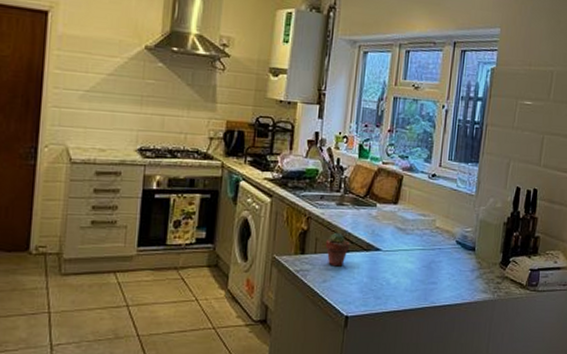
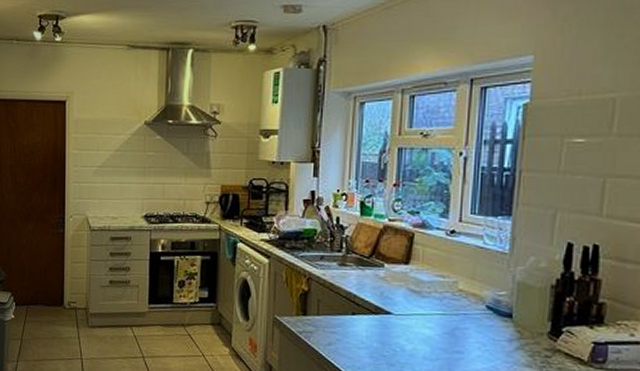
potted succulent: present [325,233,350,267] -> none [328,295,356,330]

